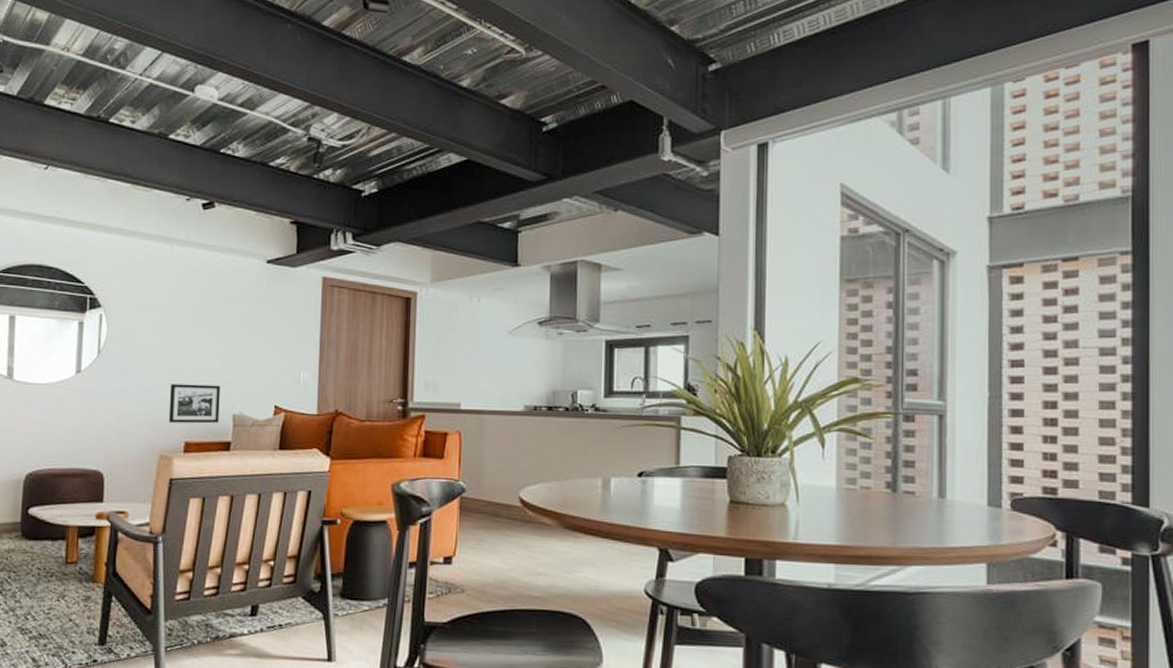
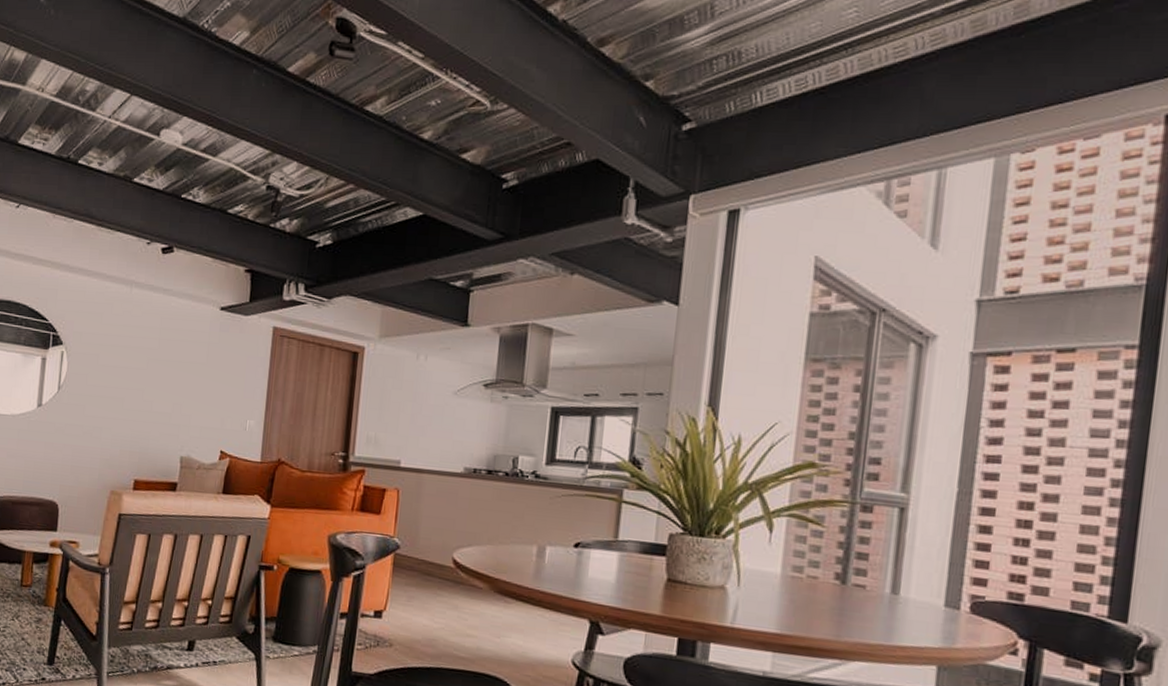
picture frame: present [168,384,220,424] -> none [120,423,170,464]

